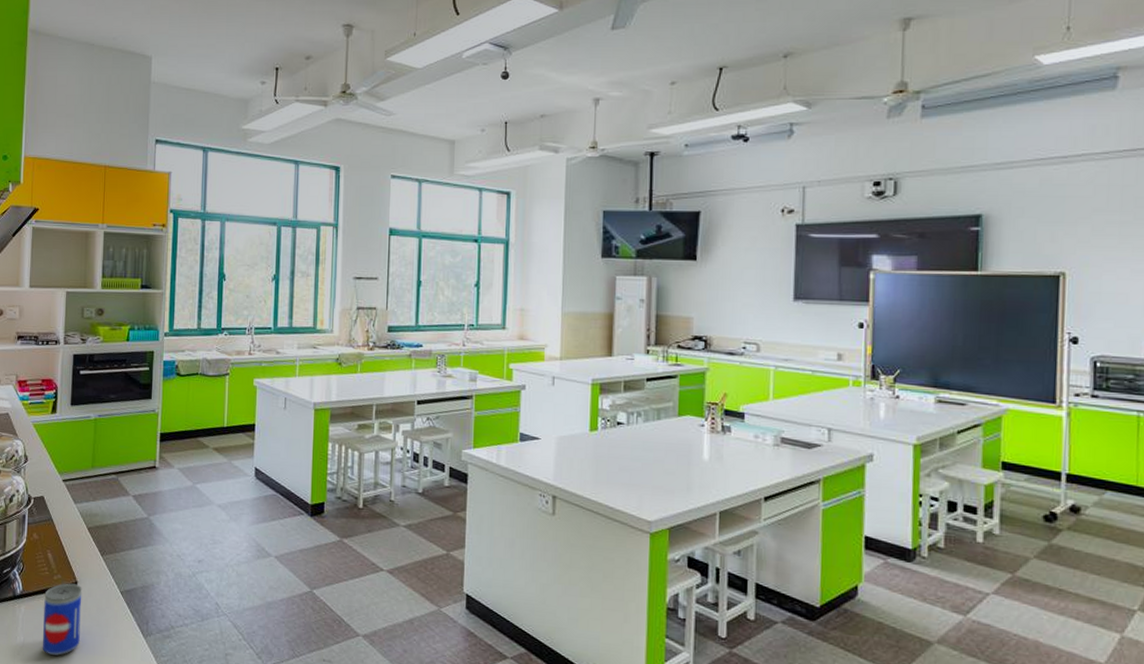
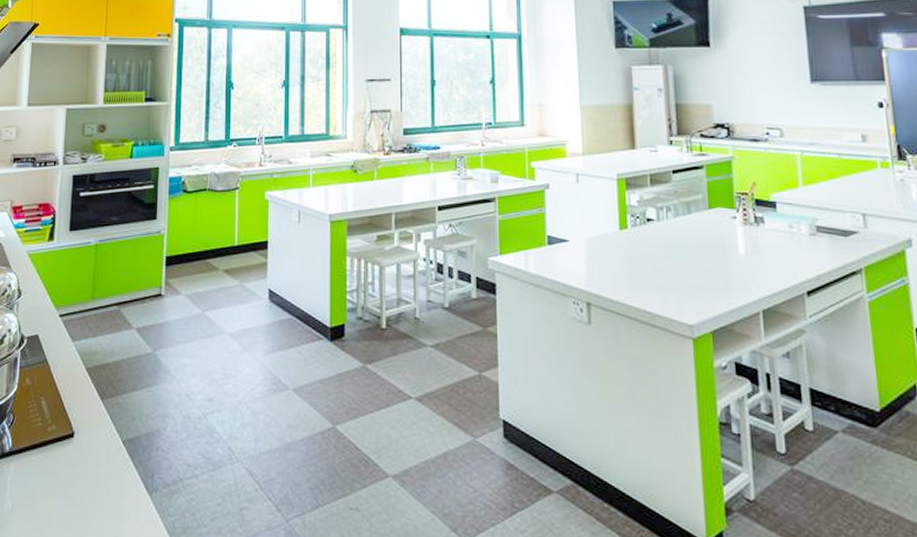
beer can: present [42,583,82,656] -> none [33,434,80,523]

